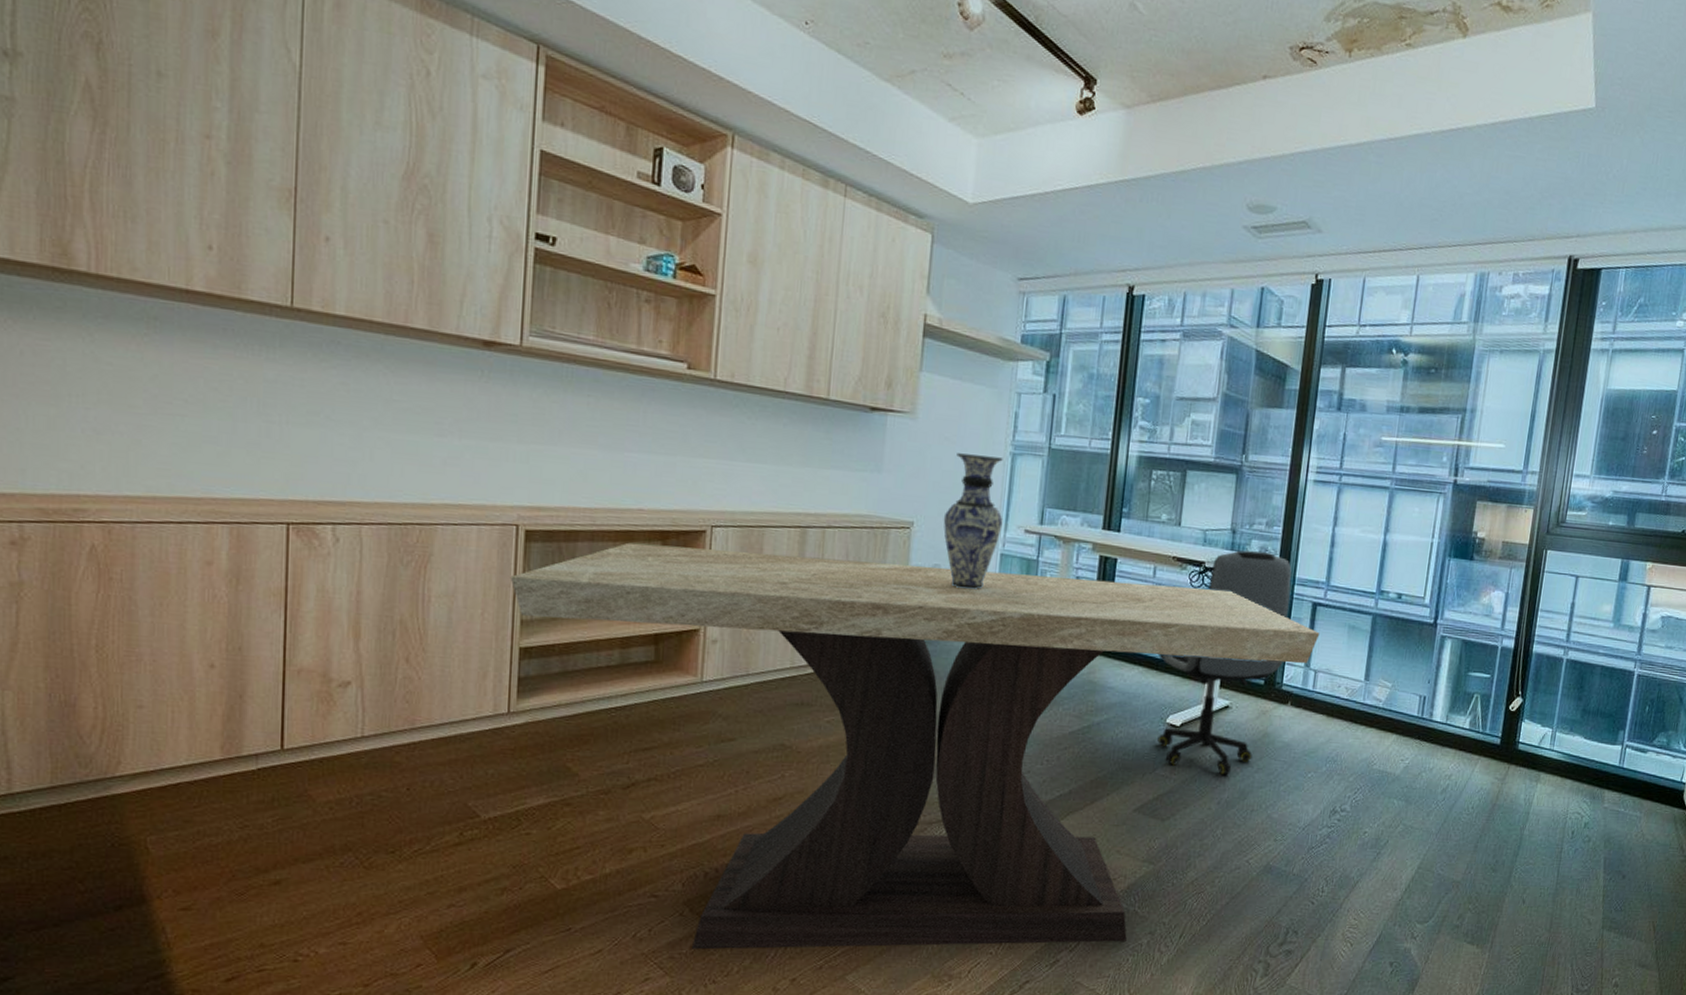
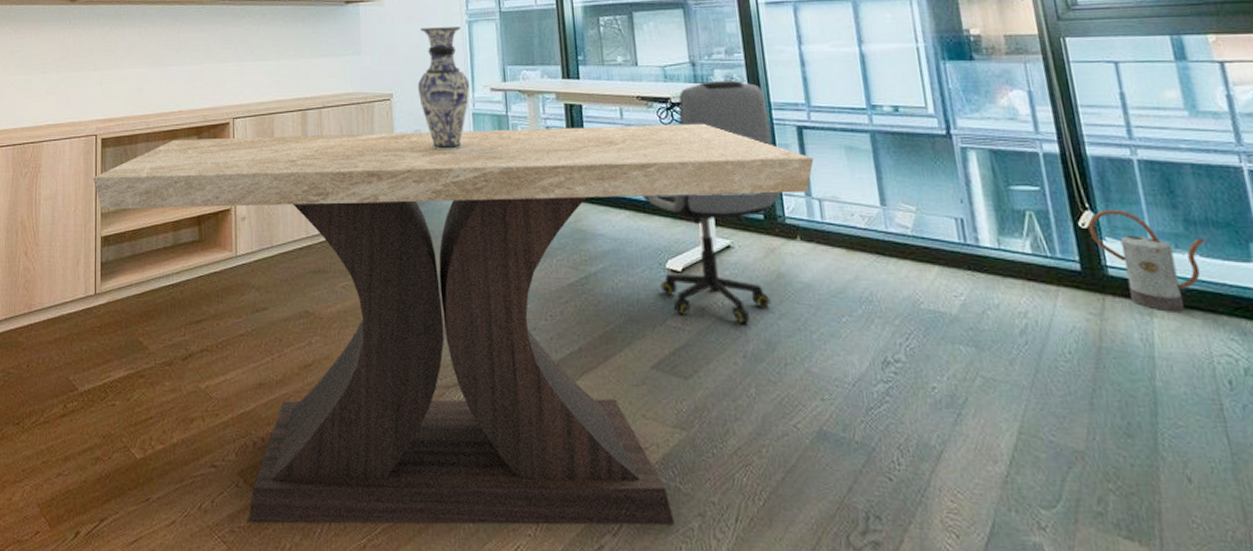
watering can: none [1515,697,1592,780] -> present [1088,209,1205,312]

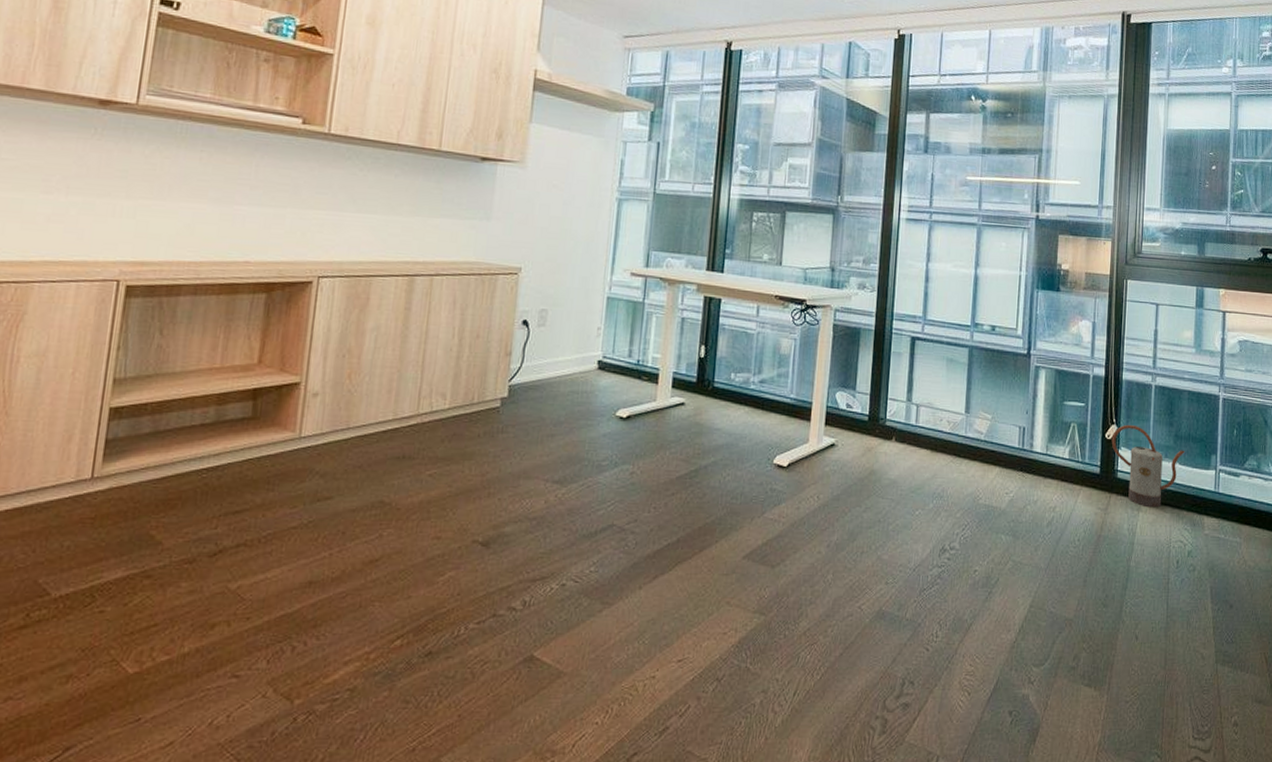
table: present [92,123,814,525] -> none [105,295,920,736]
vase: present [417,27,470,150] -> none [550,200,610,334]
office chair: present [643,80,780,324] -> none [764,287,890,516]

